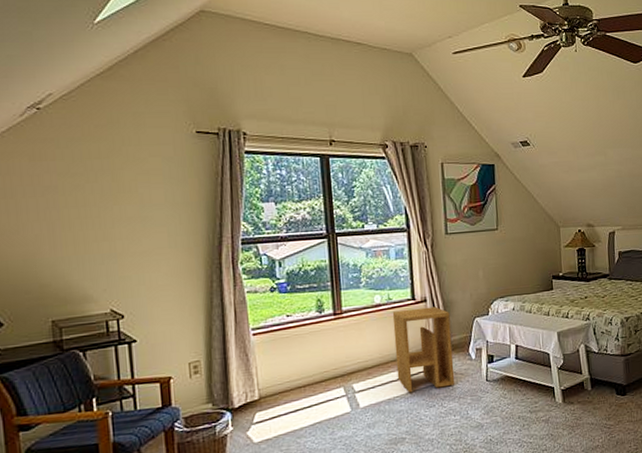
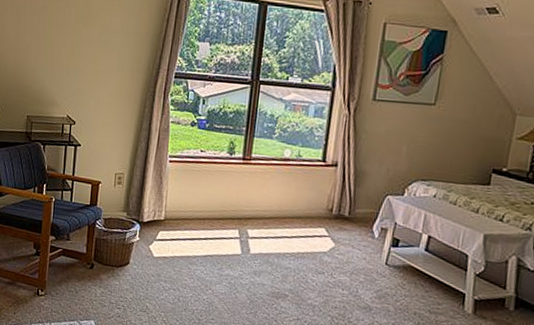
side table: present [392,306,455,393] -> none [291,169,360,258]

